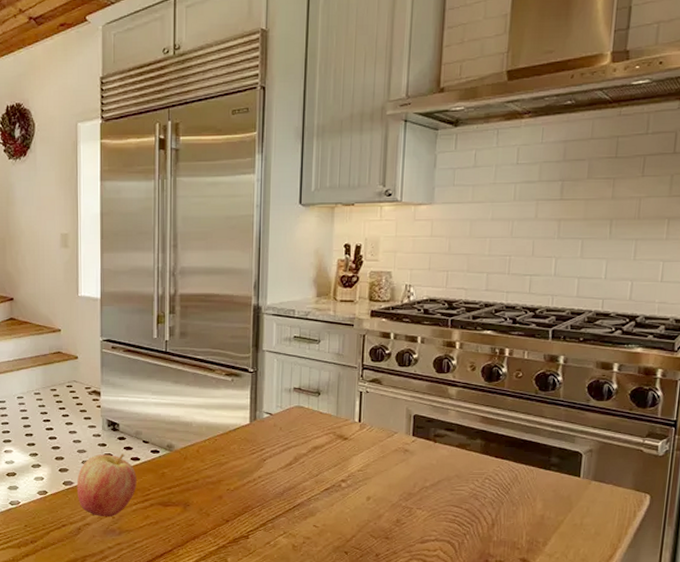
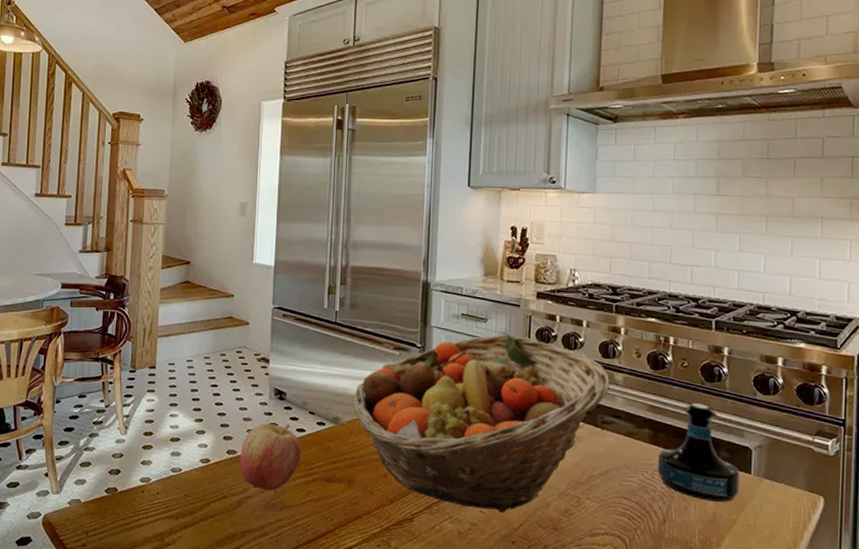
fruit basket: none [185,354,444,526] -> present [352,334,610,513]
tequila bottle: none [489,413,569,505] -> present [658,403,740,502]

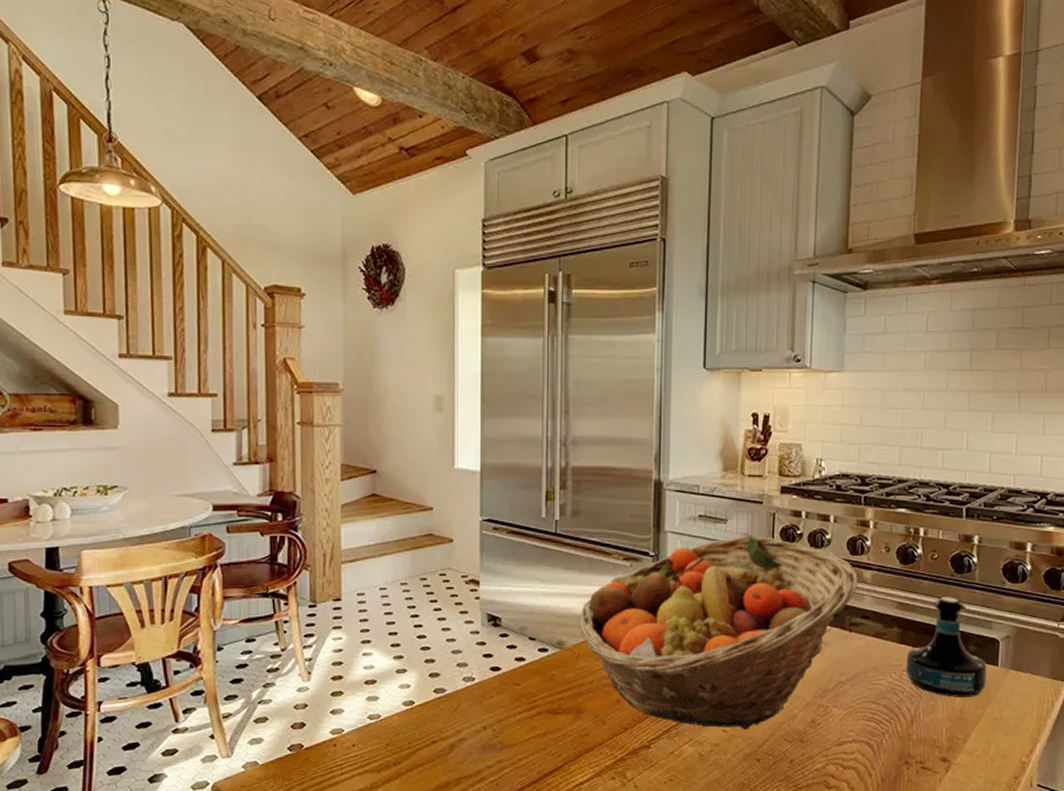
apple: present [240,423,301,491] -> none [450,653,521,730]

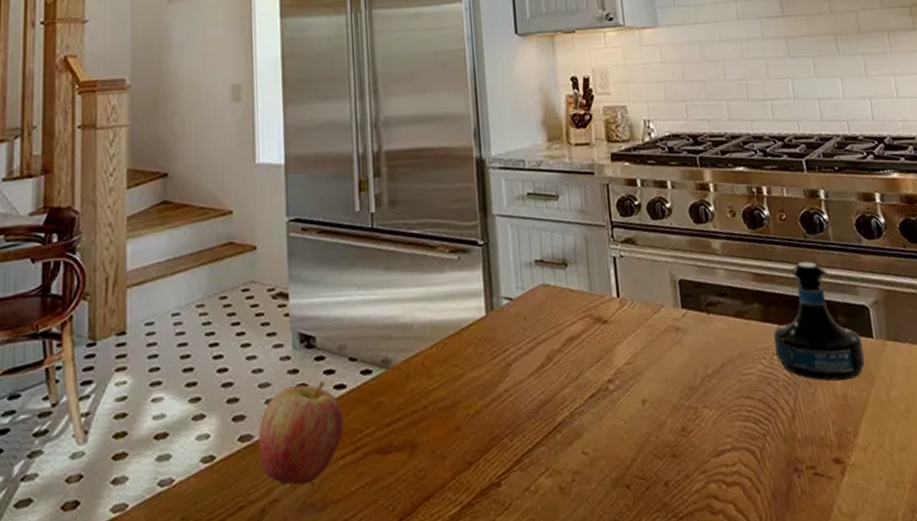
apple: none [450,653,521,730] -> present [258,381,344,485]
fruit basket: present [578,535,858,729] -> none [404,211,708,450]

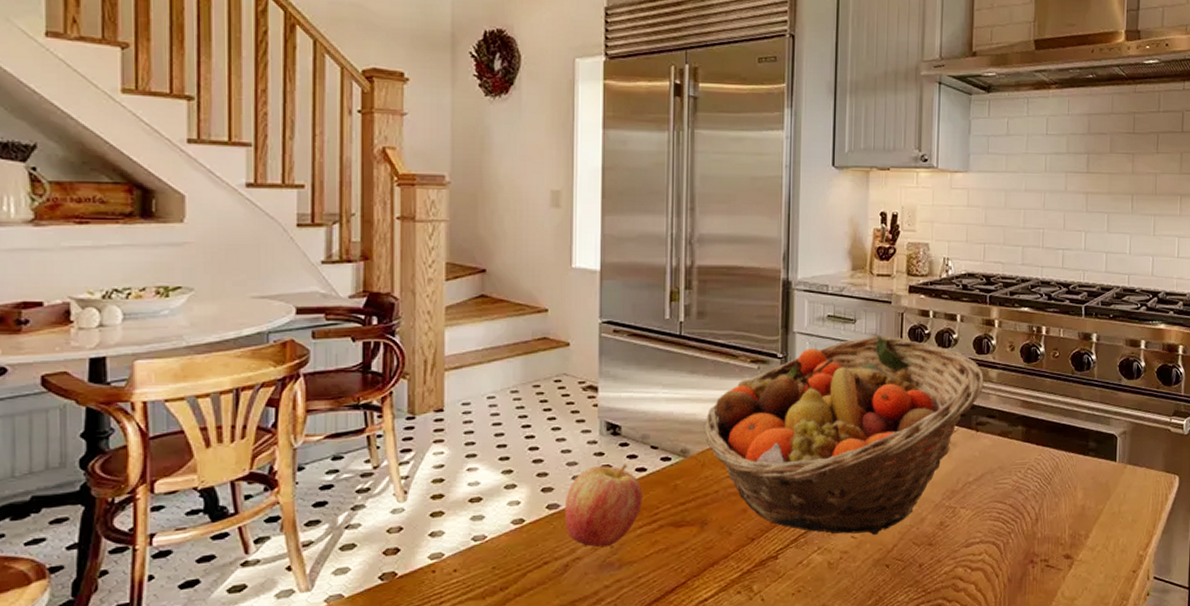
fruit basket: none [404,211,708,450] -> present [703,335,984,535]
tequila bottle: present [774,261,865,381] -> none [1031,394,1106,494]

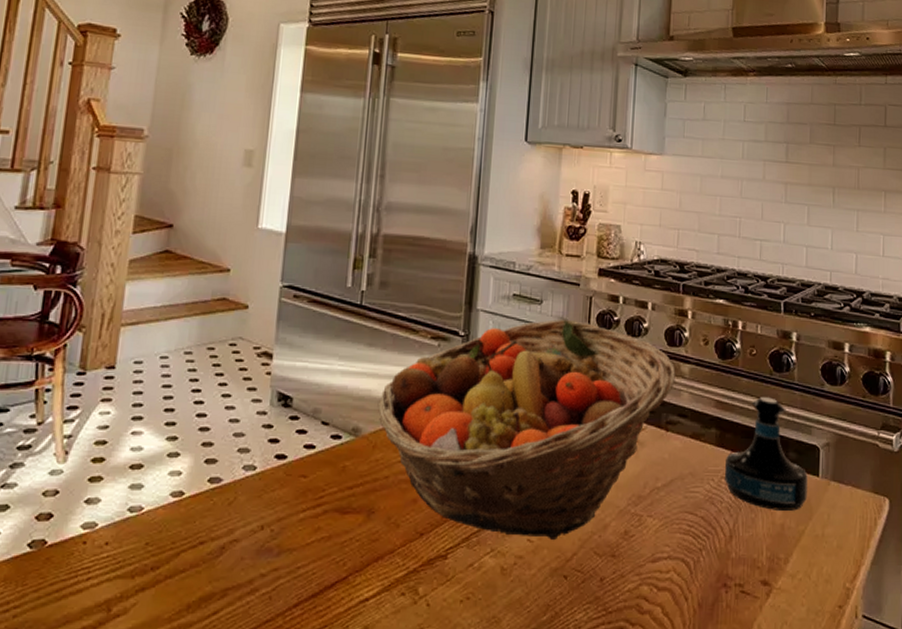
apple: present [564,464,642,547] -> none [225,439,309,530]
tequila bottle: none [1031,394,1106,494] -> present [725,397,808,511]

